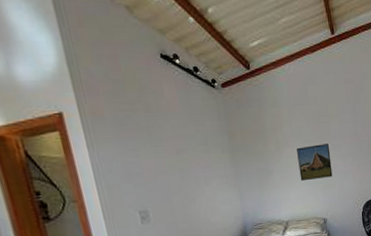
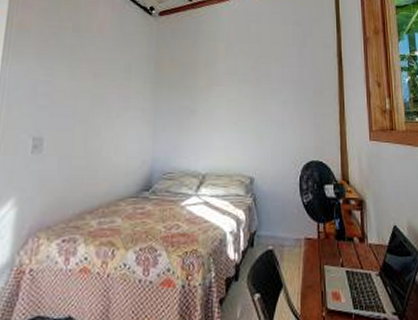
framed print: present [297,144,333,182] -> none [228,86,268,127]

